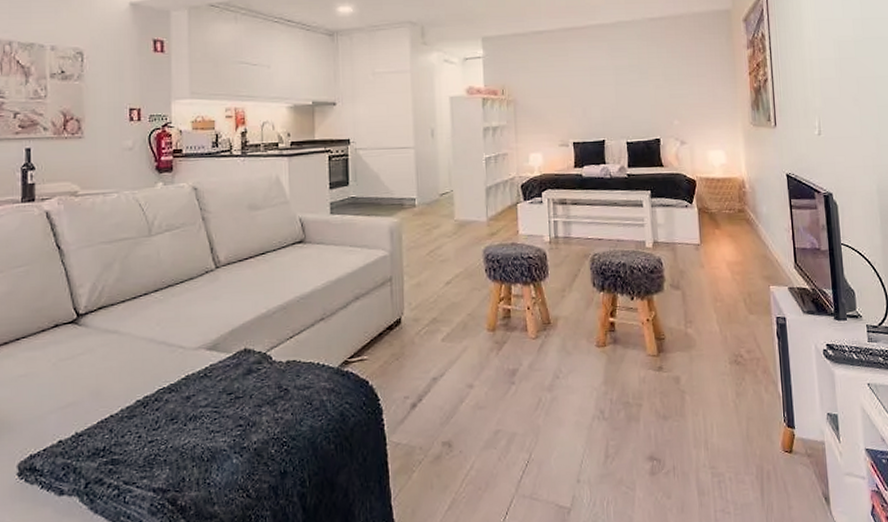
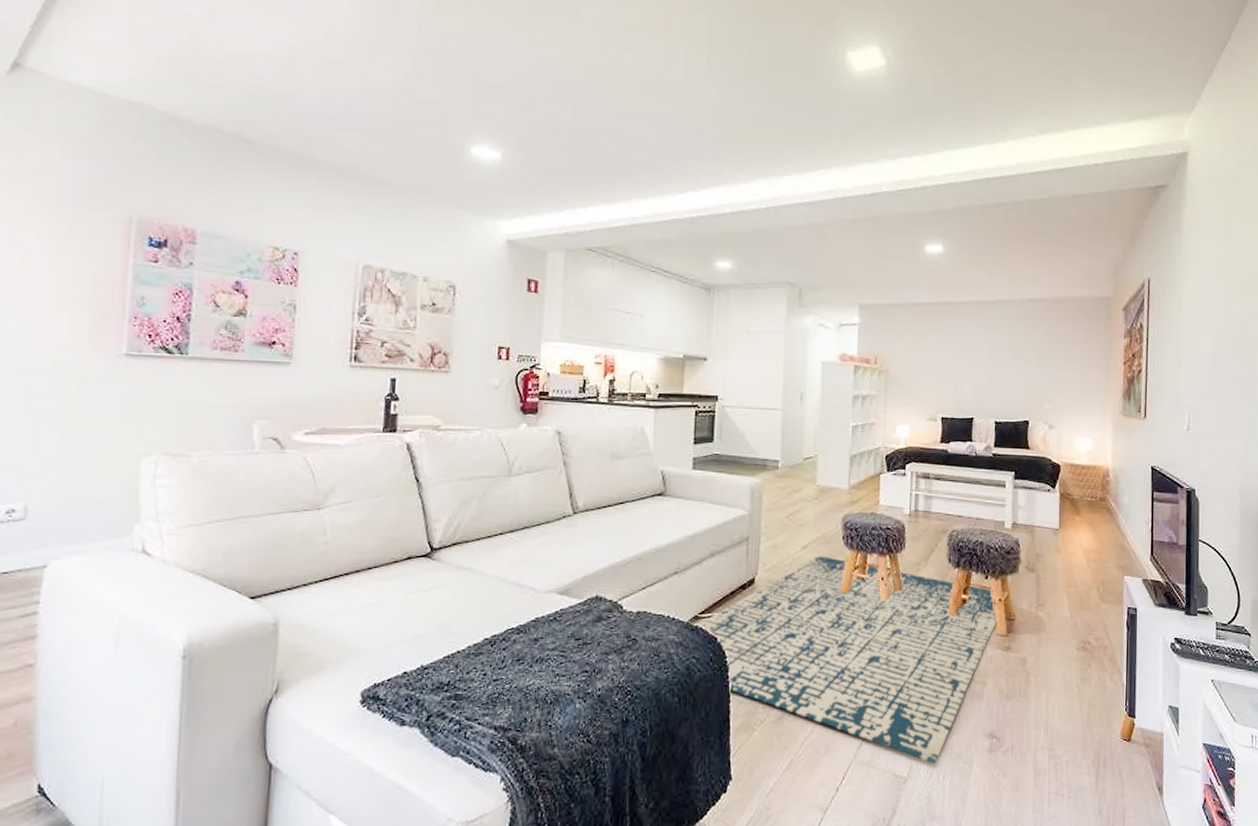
rug: none [347,289,648,492] -> present [697,555,999,764]

